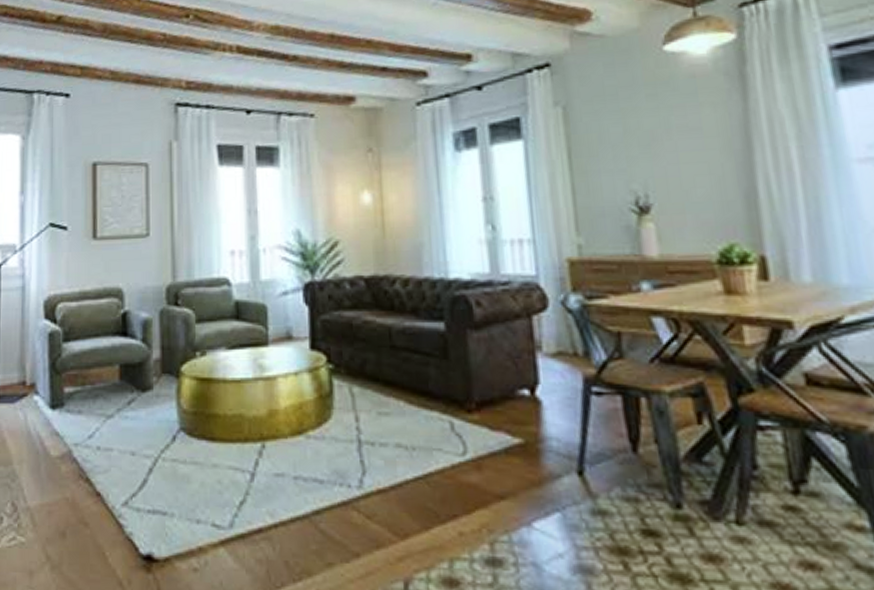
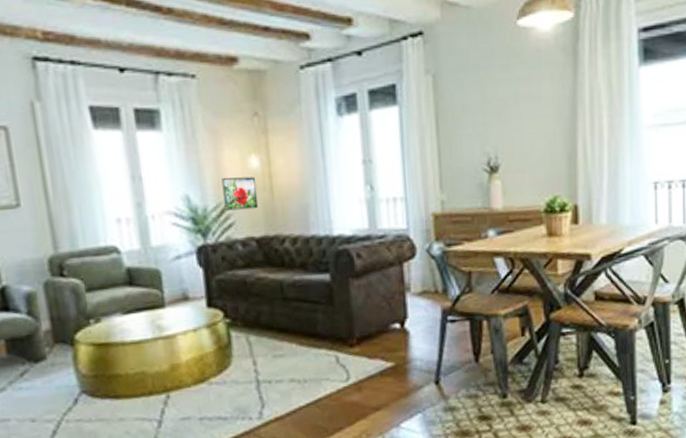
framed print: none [333,212,369,247] -> present [222,176,259,211]

